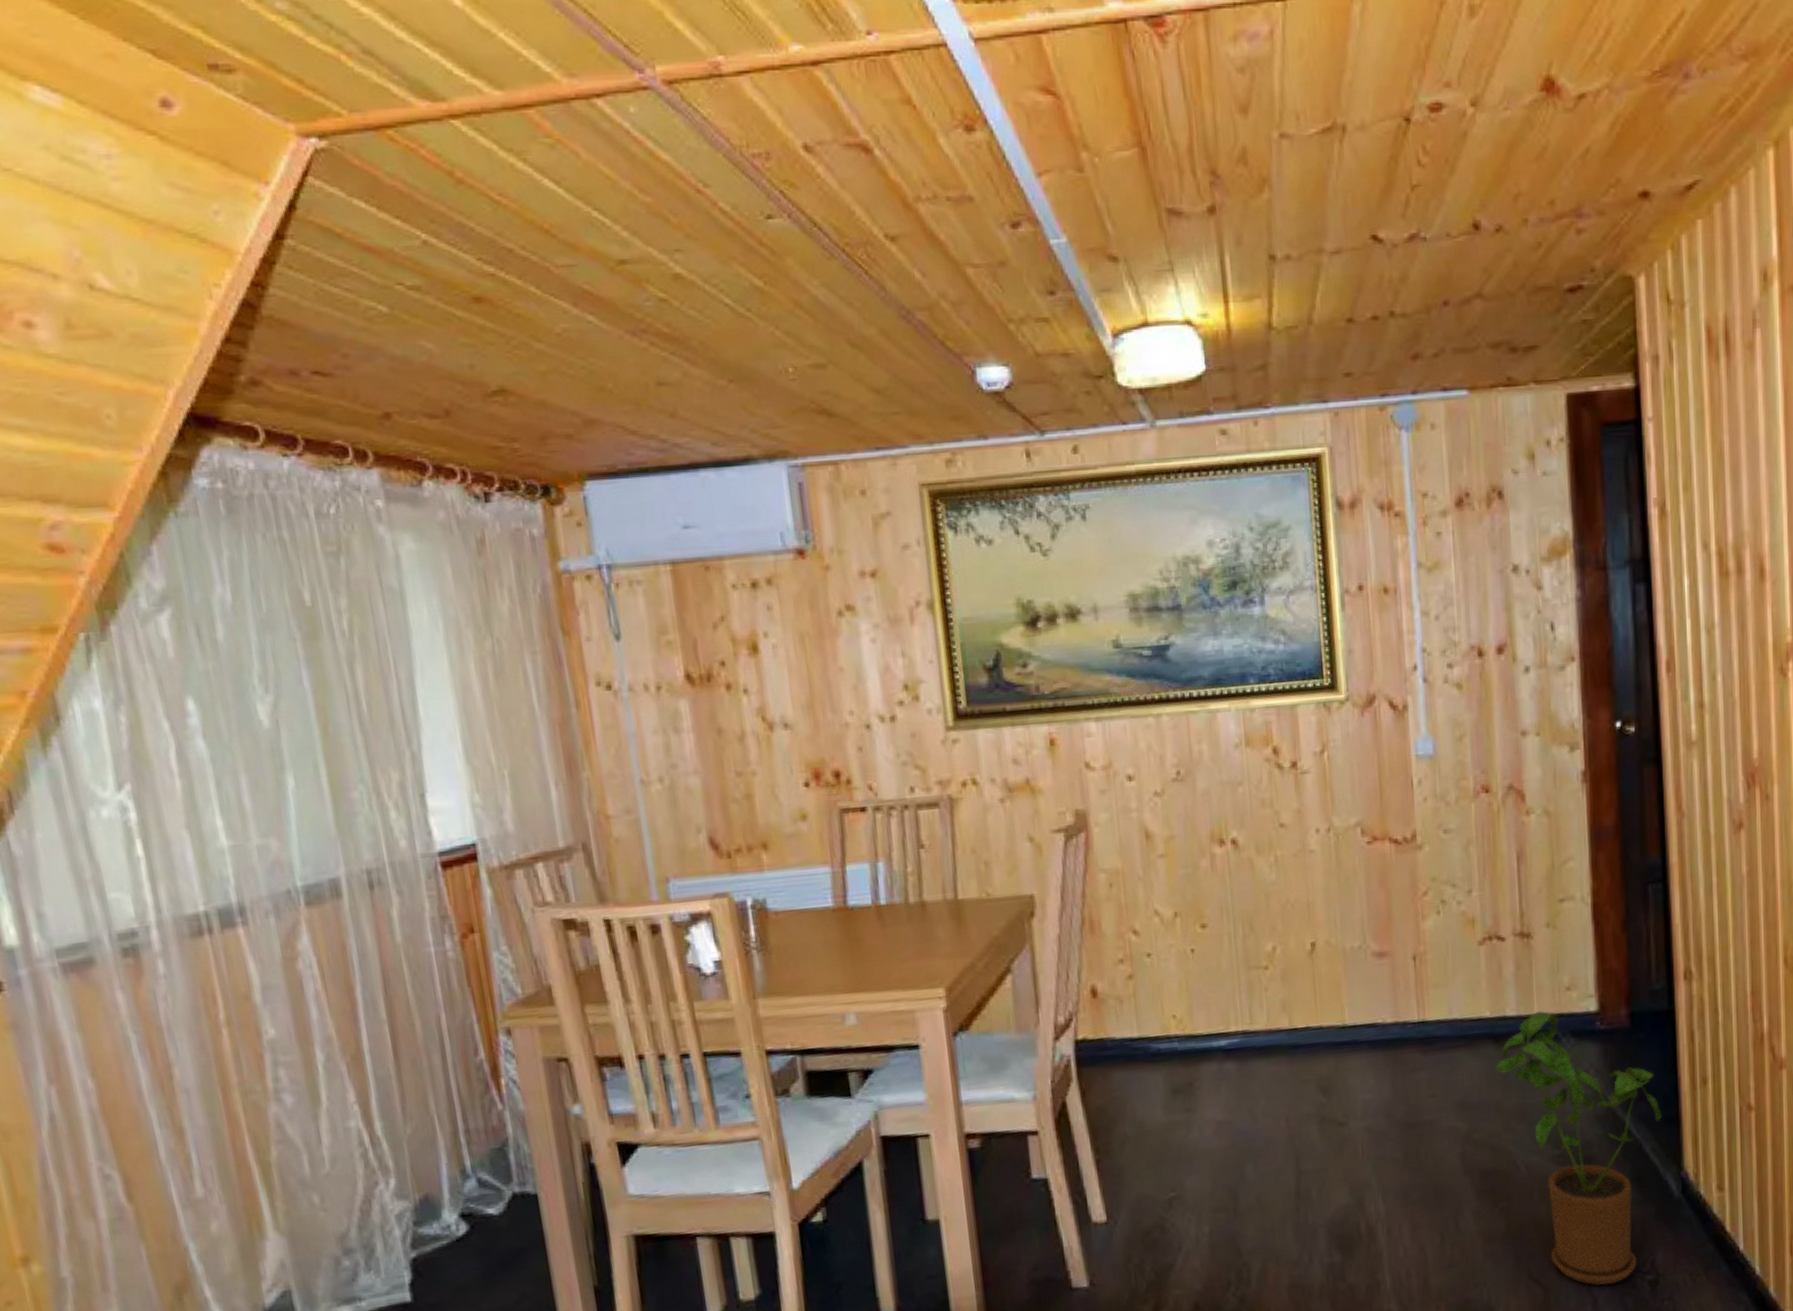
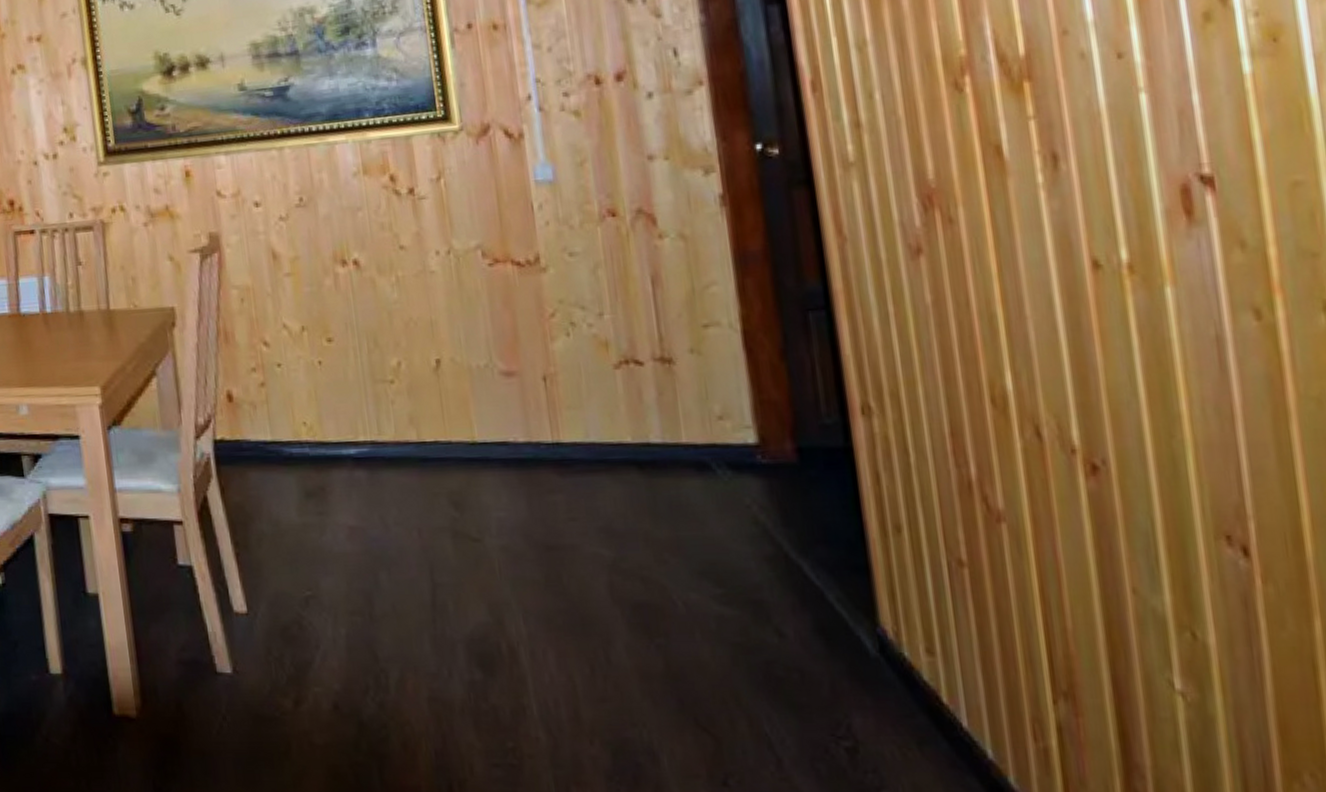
house plant: present [1495,1011,1662,1286] -> none [641,440,846,745]

